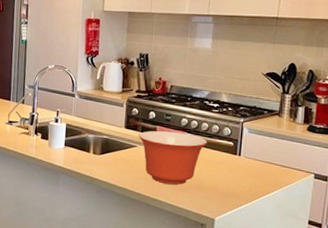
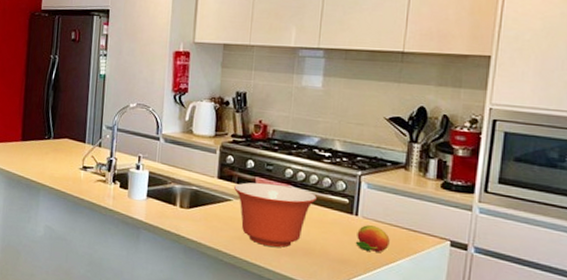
fruit: none [239,163,266,185] -> present [356,225,390,252]

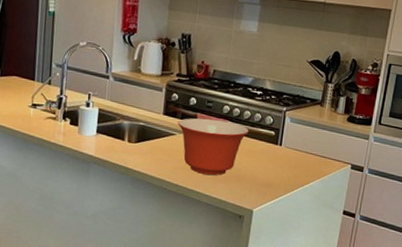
fruit: present [356,225,390,252] -> none [279,153,306,176]

